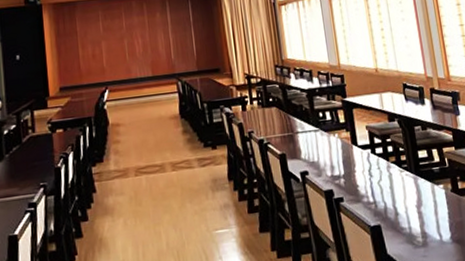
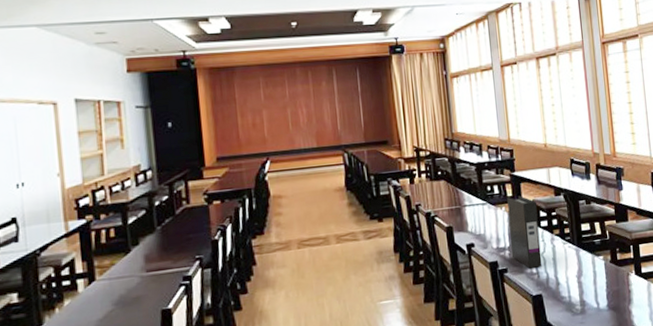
binder: none [340,122,379,198] -> present [507,196,542,269]

